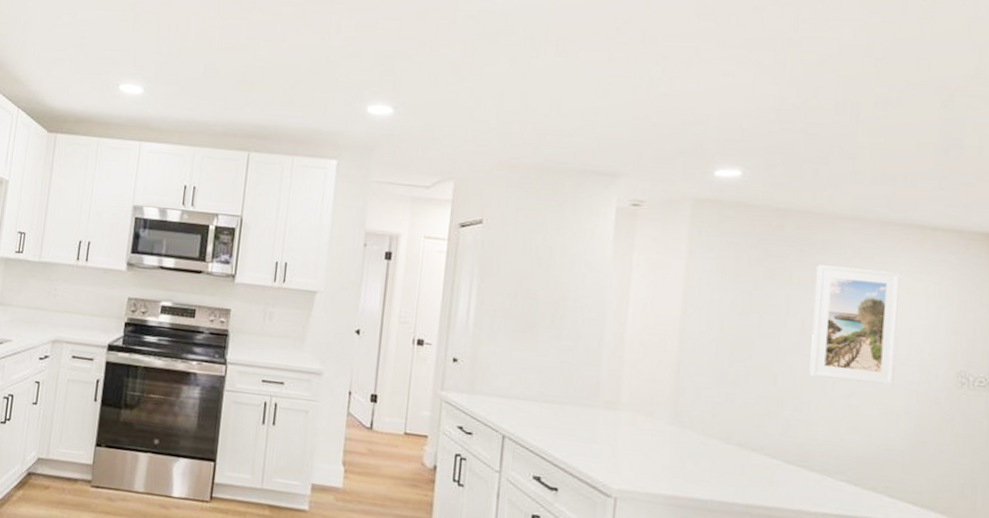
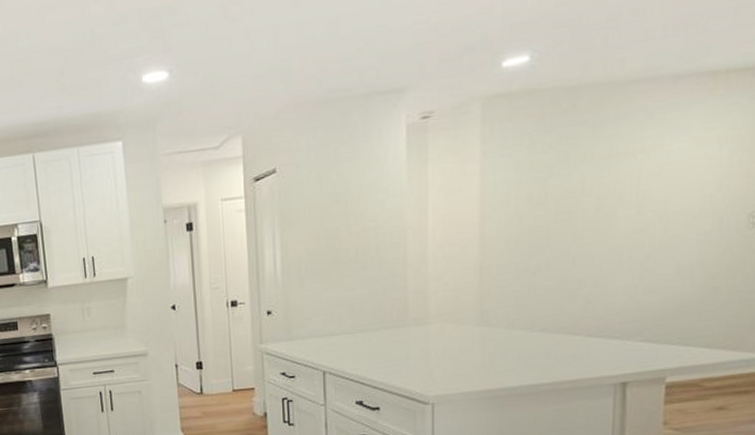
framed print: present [809,265,901,386] -> none [606,126,694,250]

